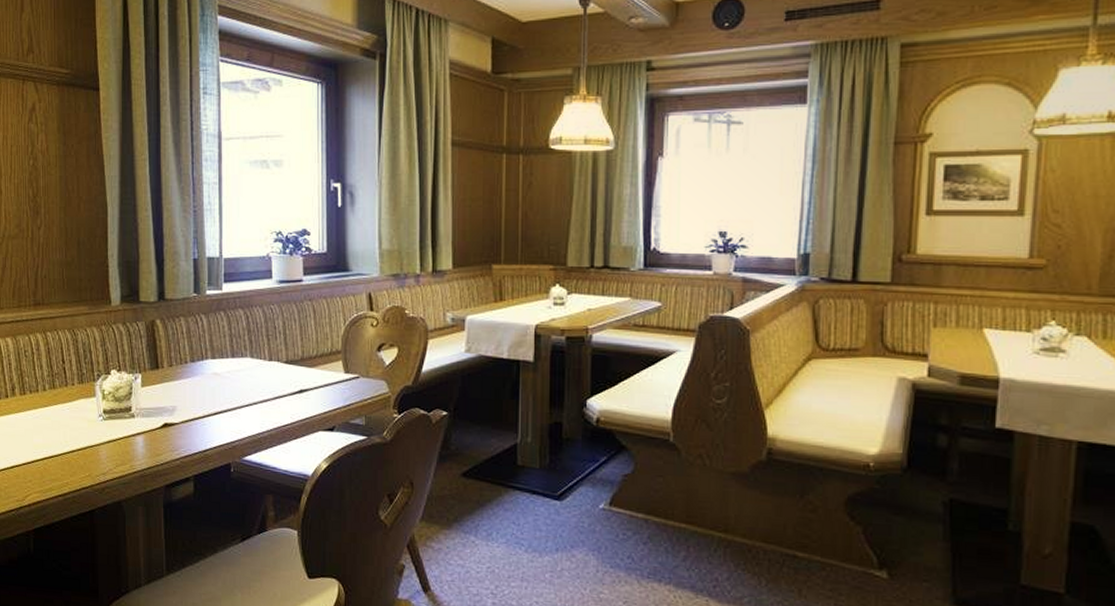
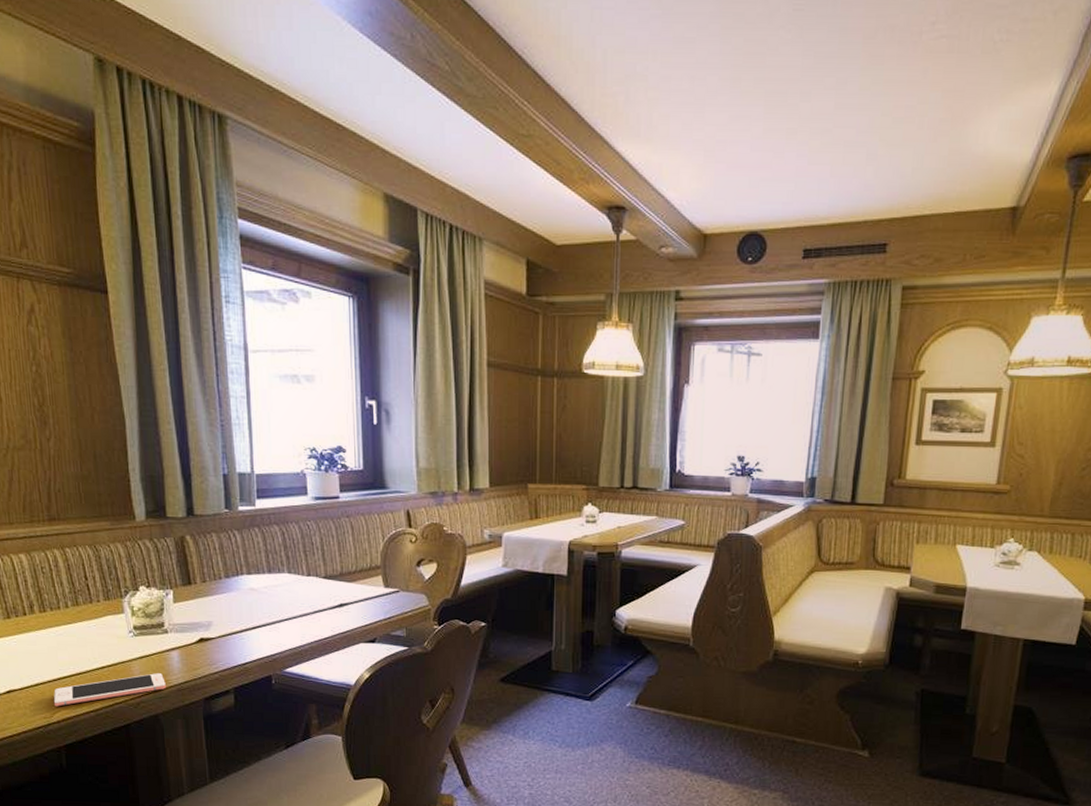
cell phone: none [26,458,130,490] -> present [53,673,166,707]

